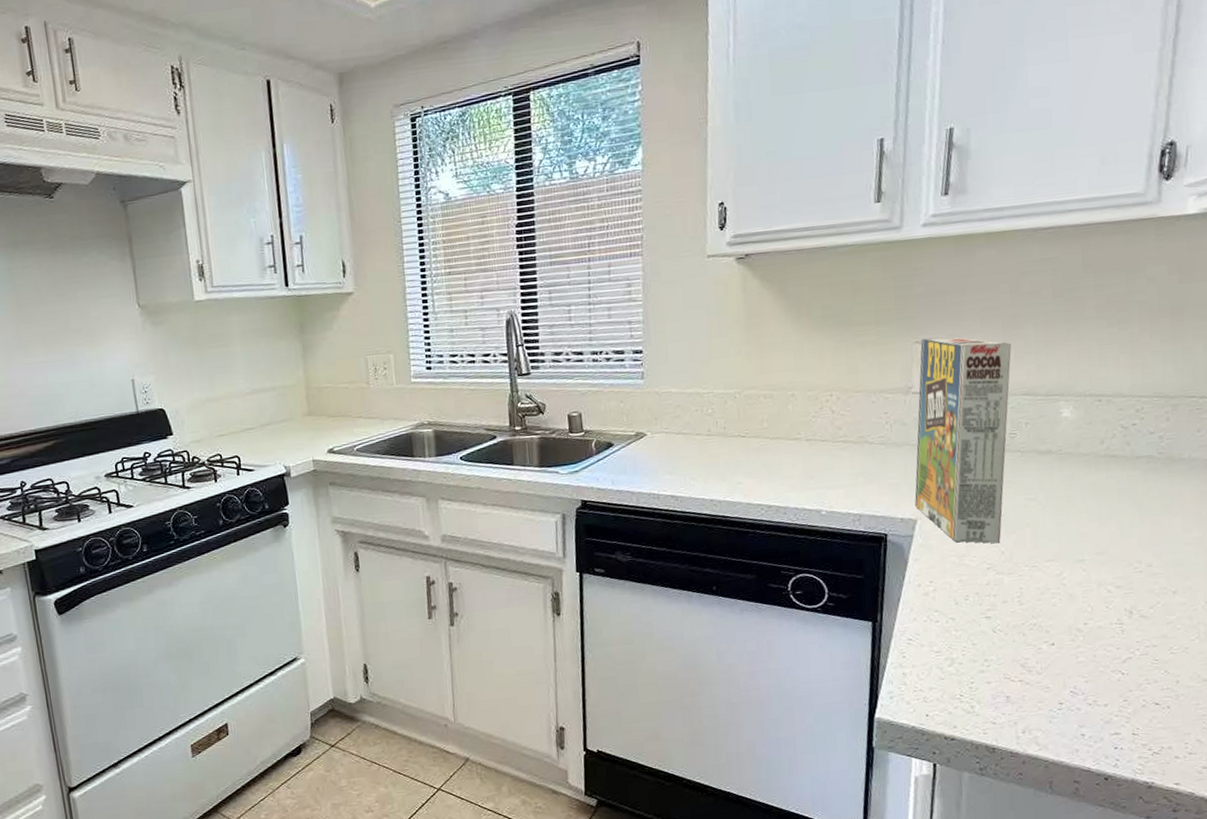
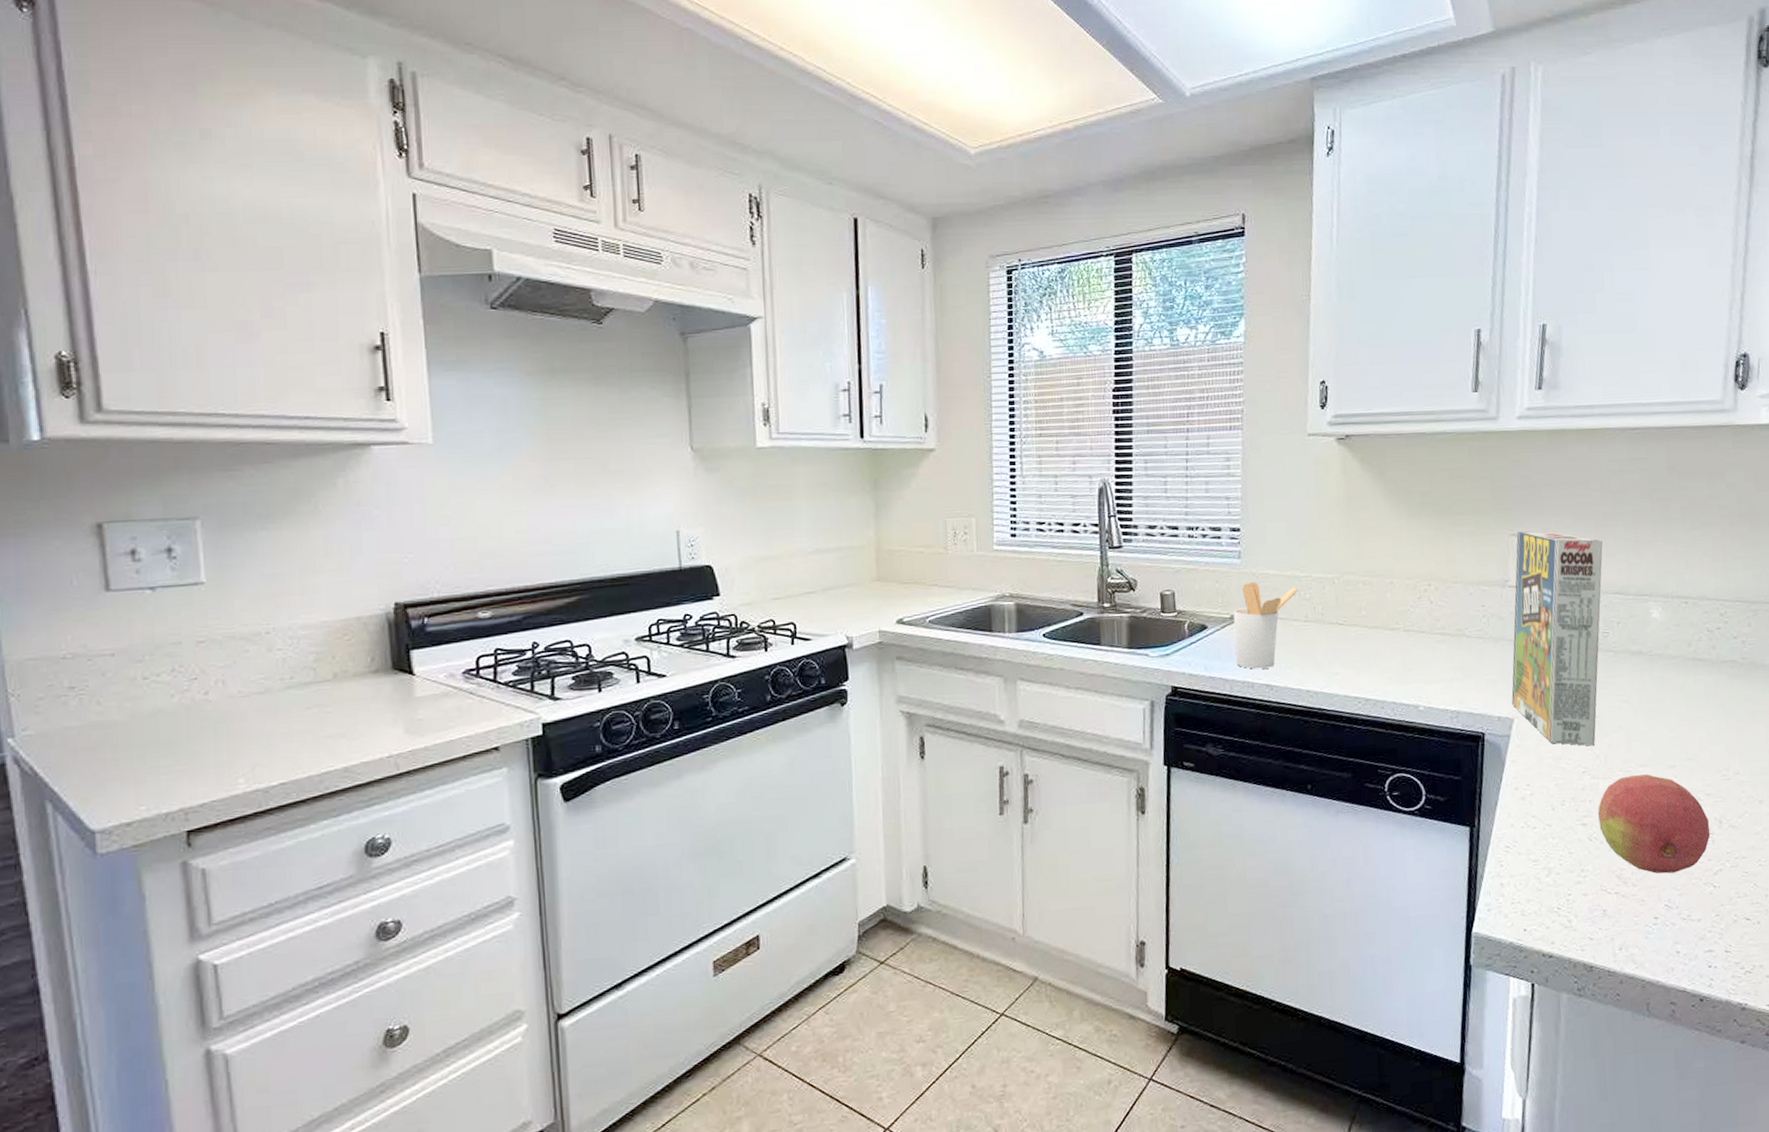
utensil holder: none [637,400,700,482] -> present [1233,581,1298,669]
fruit: none [1002,568,1120,663] -> present [1598,774,1711,874]

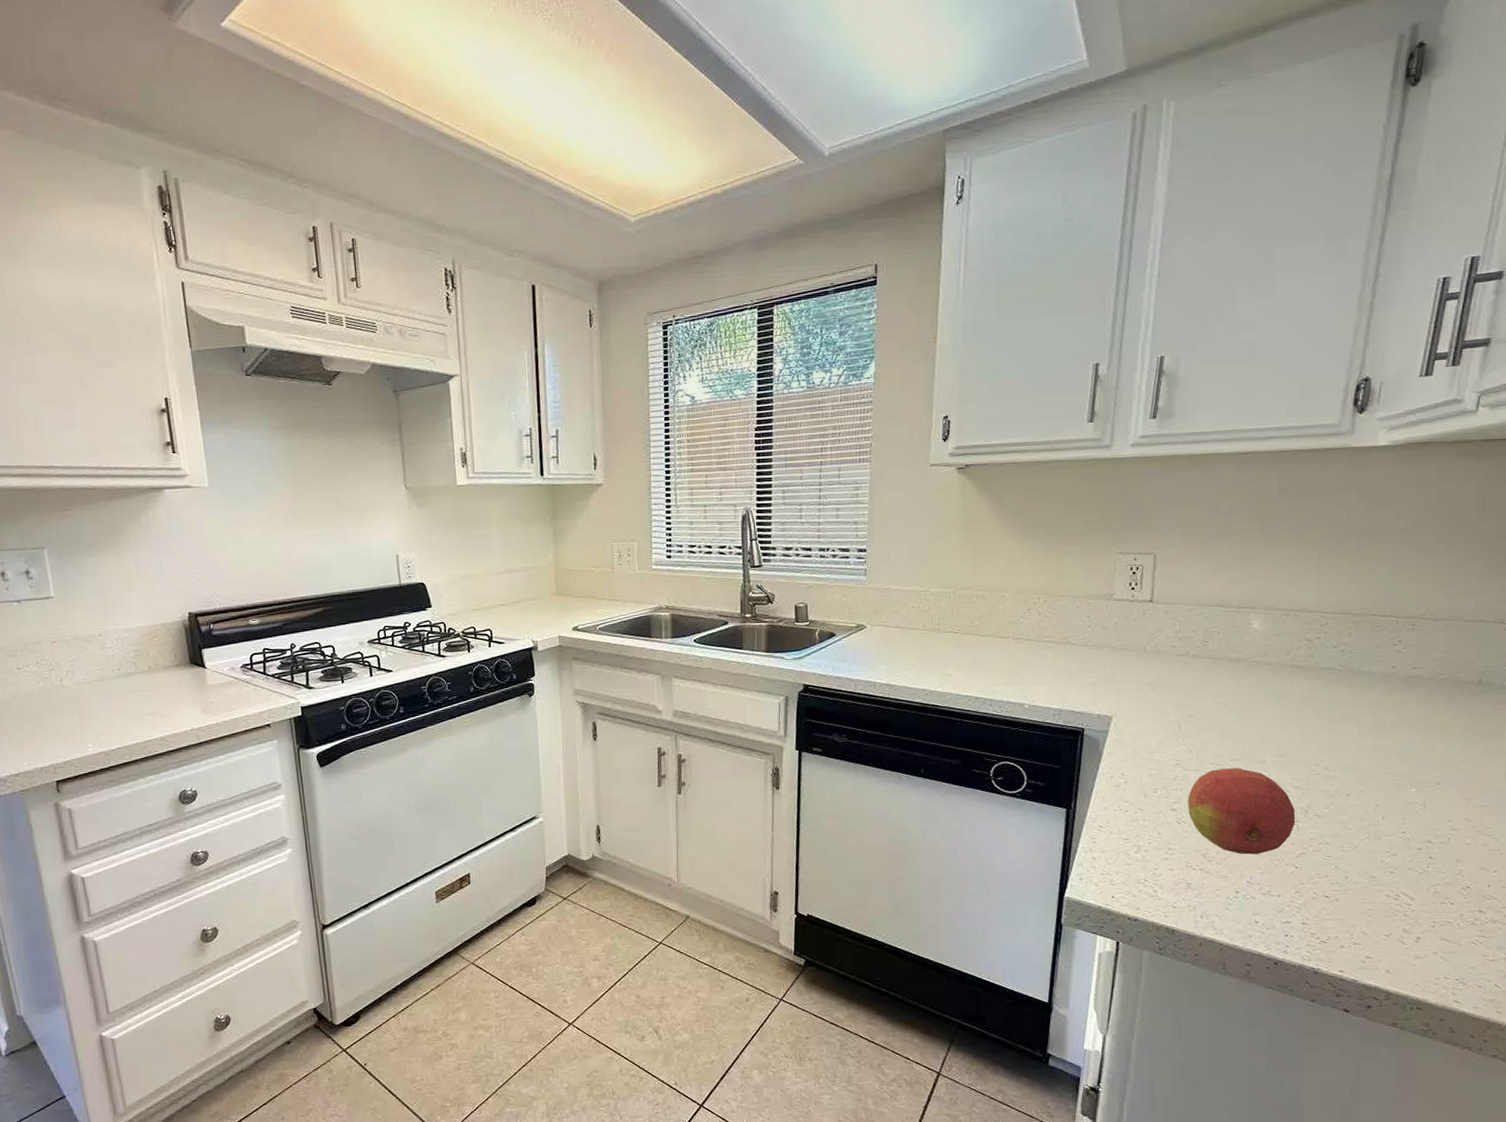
utensil holder: present [1233,581,1298,669] -> none [858,595,917,671]
cereal box: present [1511,531,1603,747] -> none [1111,549,1208,742]

